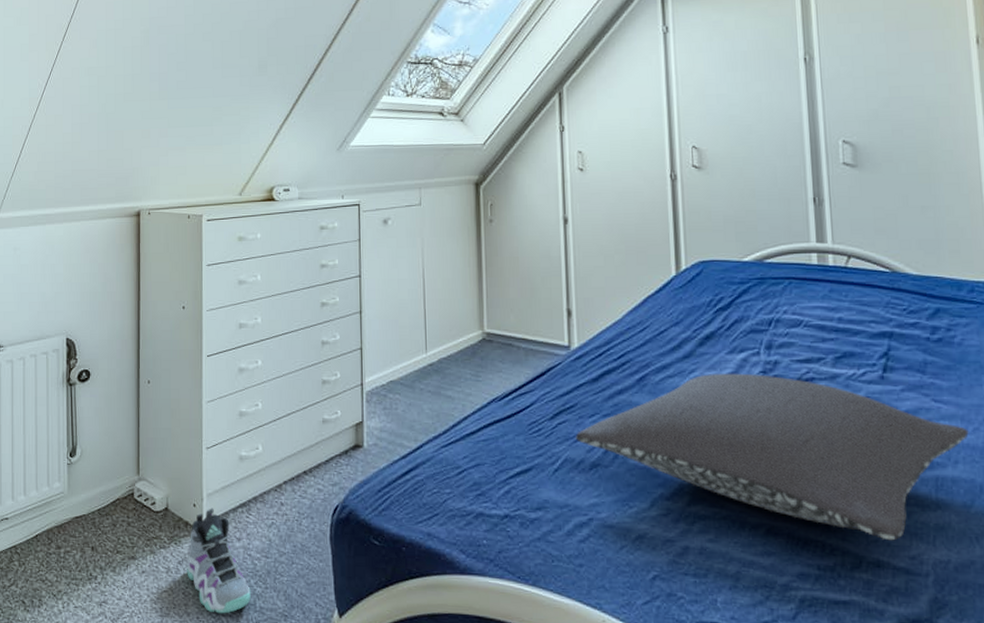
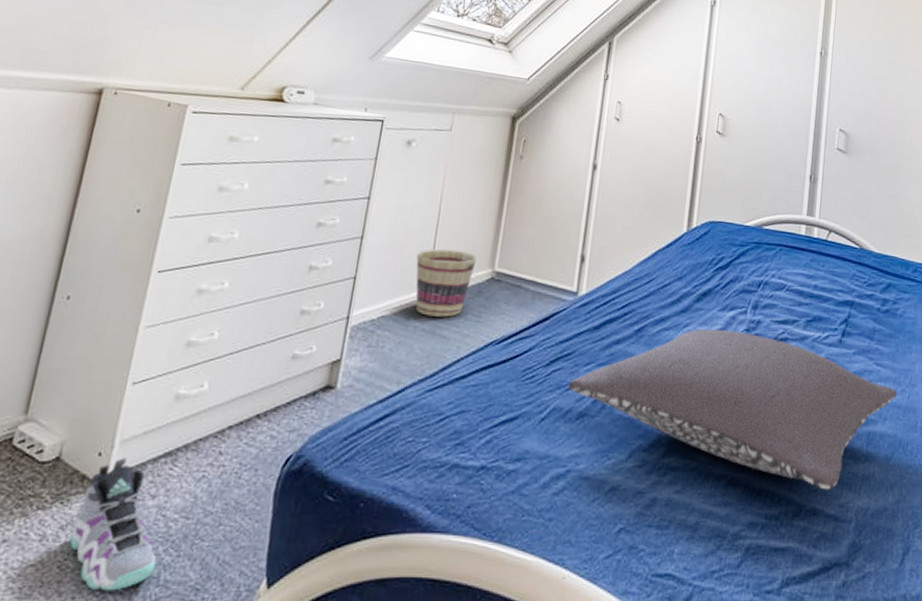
basket: none [411,315,466,379] -> present [415,248,477,317]

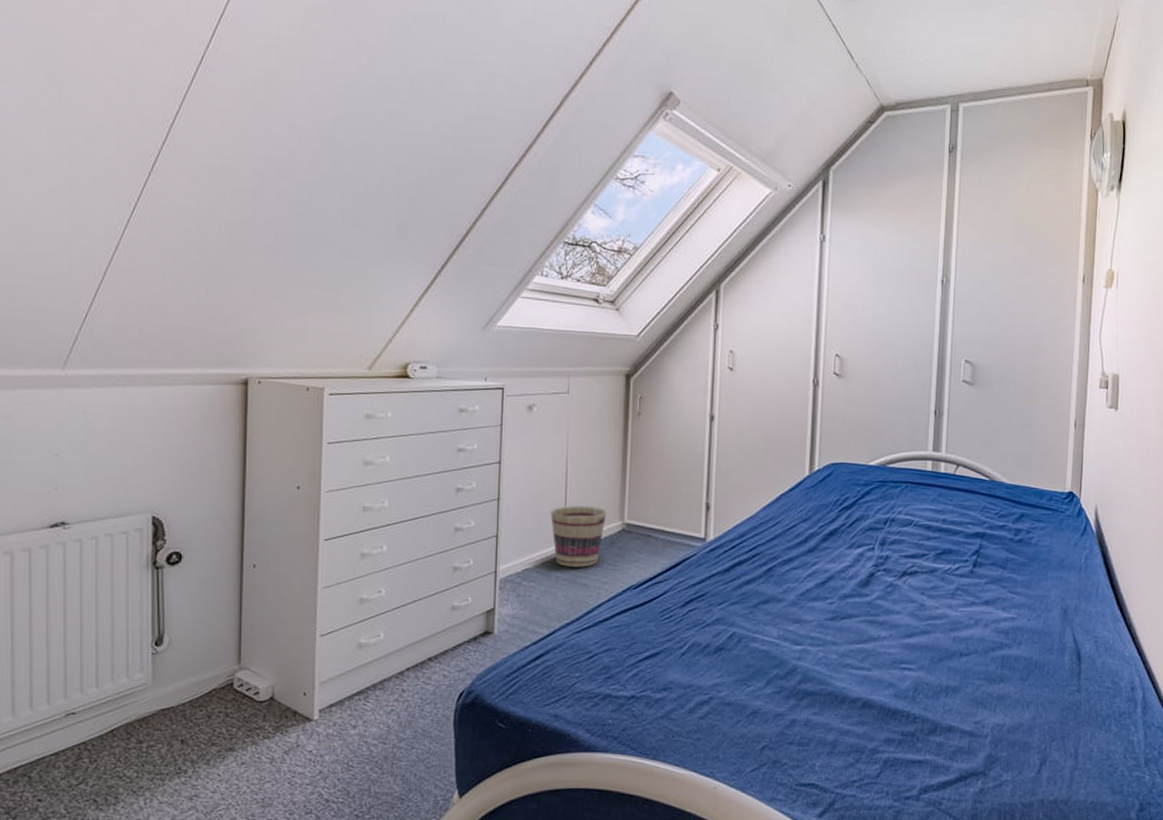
sneaker: present [69,457,157,591] -> none [294,696,365,801]
pillow: present [567,328,898,490] -> none [703,566,1033,709]

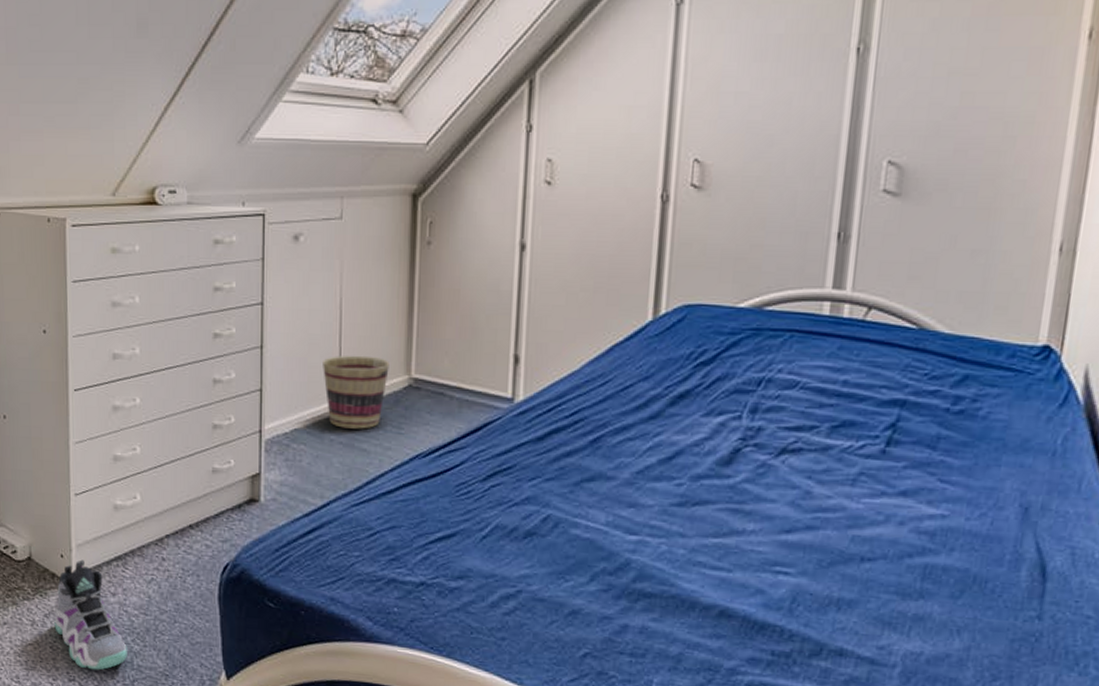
sneaker: none [294,696,365,801] -> present [54,559,127,670]

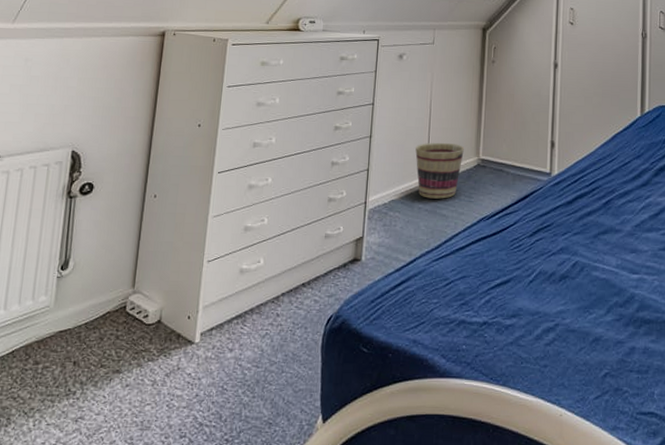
sneaker: present [54,559,127,670] -> none [173,320,238,425]

